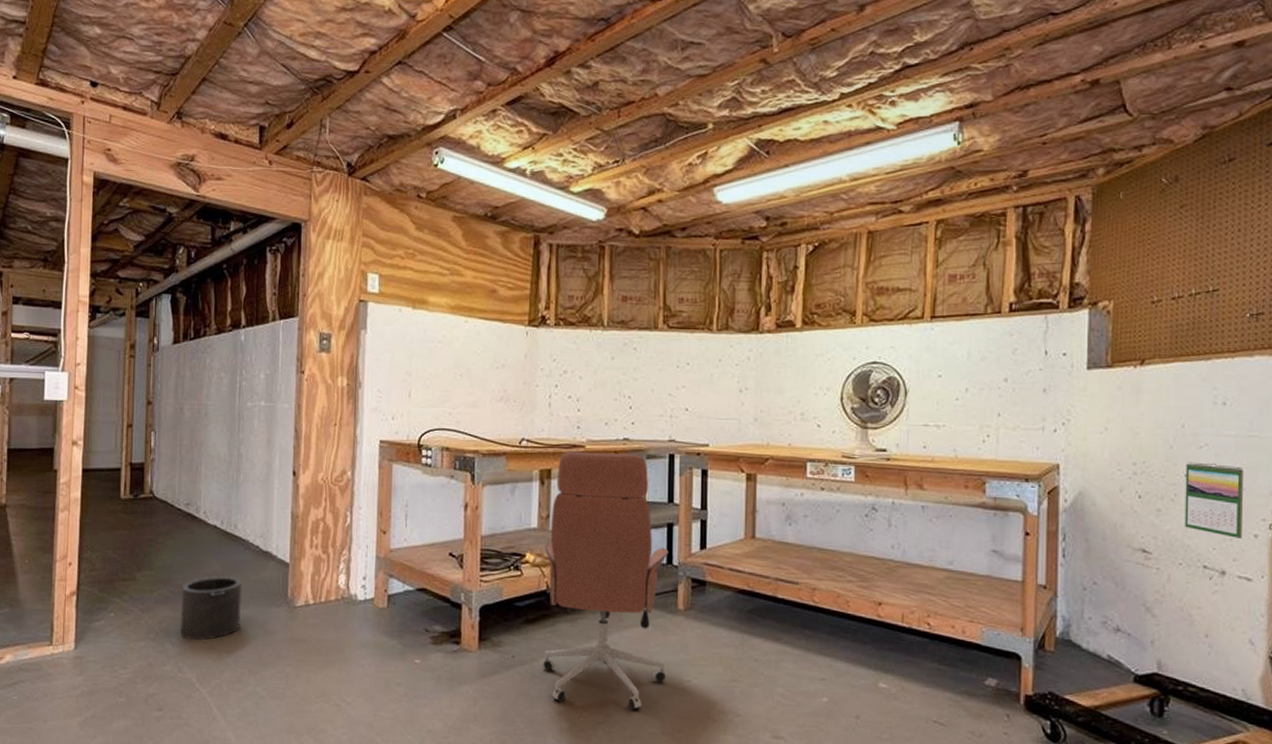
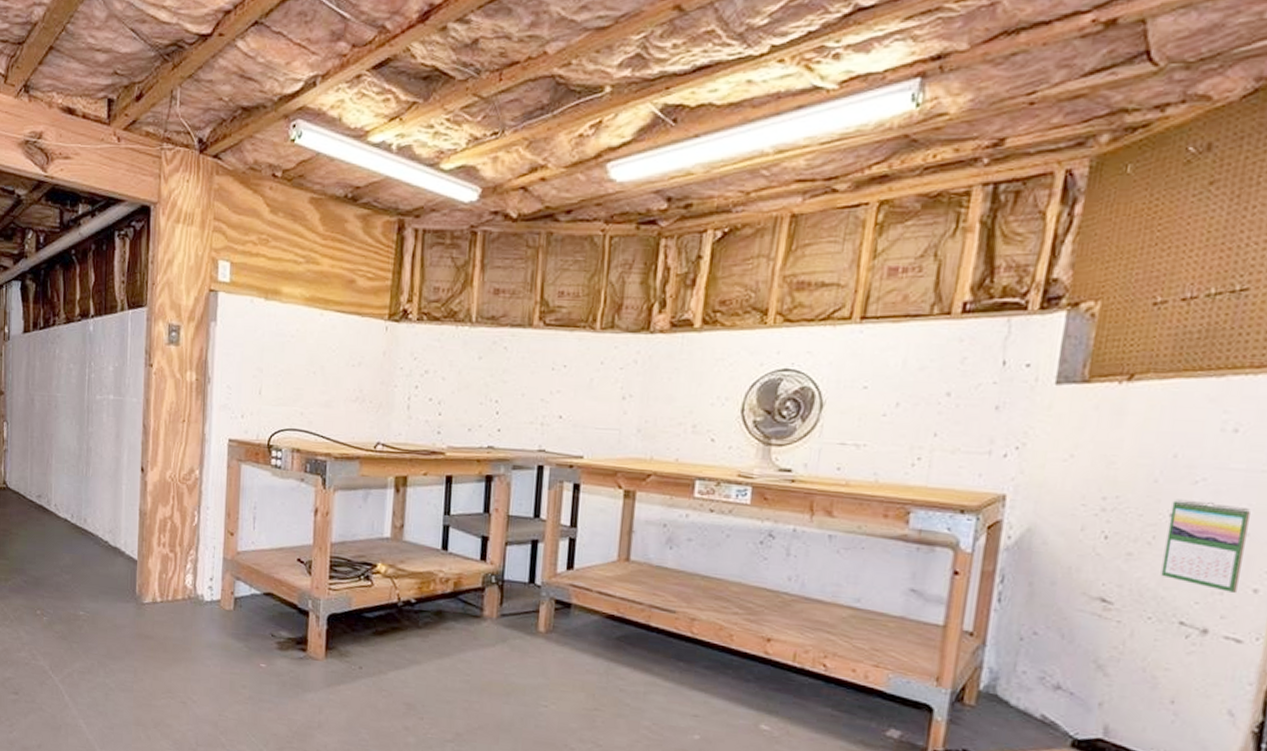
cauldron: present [180,577,243,640] -> none [34,569,92,630]
office chair: present [543,451,668,710] -> none [391,458,531,732]

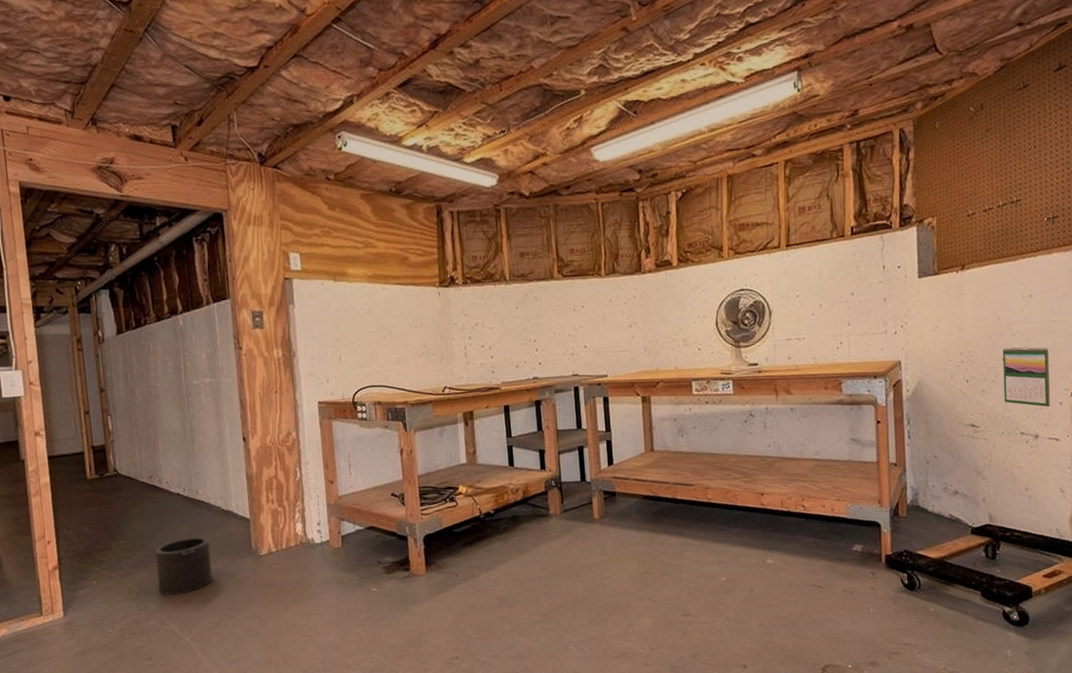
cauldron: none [34,569,92,630] -> present [155,537,213,595]

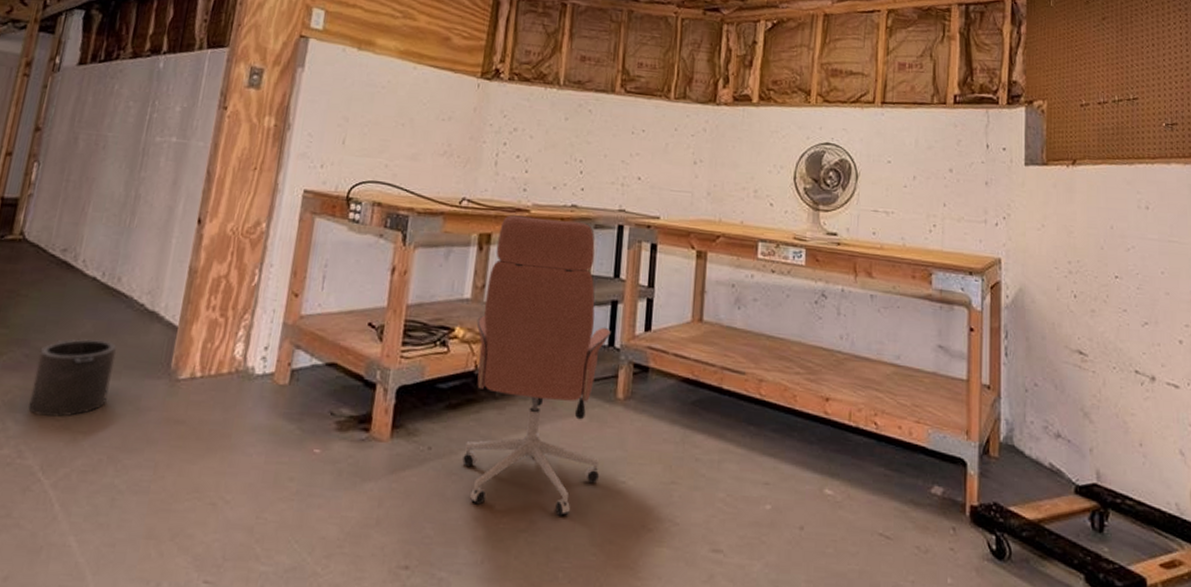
office chair: none [474,389,590,609] -> present [462,215,611,516]
calendar: present [1002,346,1050,408] -> none [1115,263,1168,345]

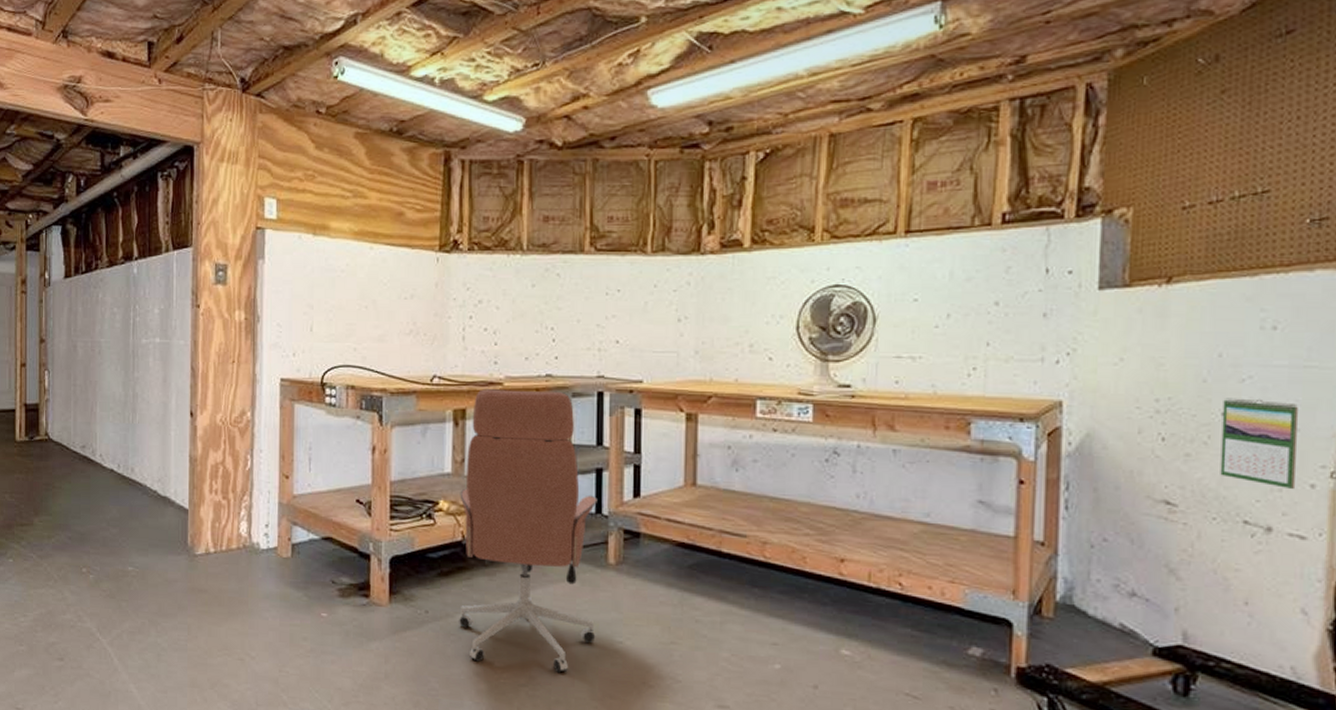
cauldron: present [28,339,117,417] -> none [79,523,141,588]
calendar: none [1115,263,1168,345] -> present [1220,398,1298,490]

